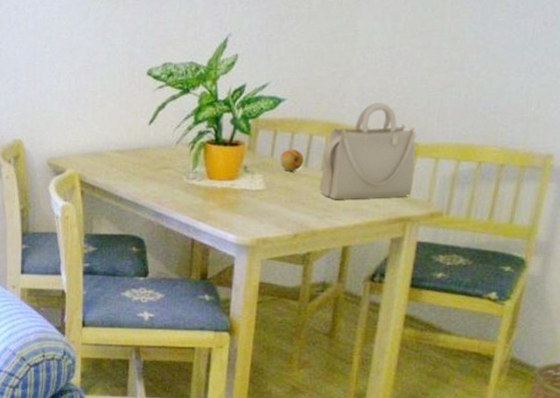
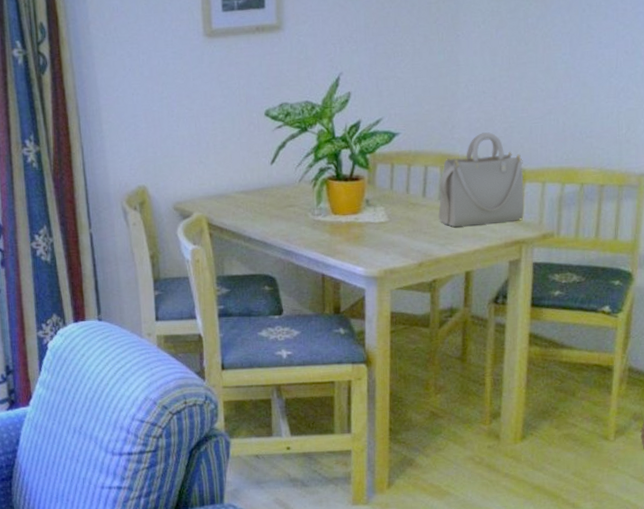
fruit: present [280,149,305,172] -> none [399,181,422,203]

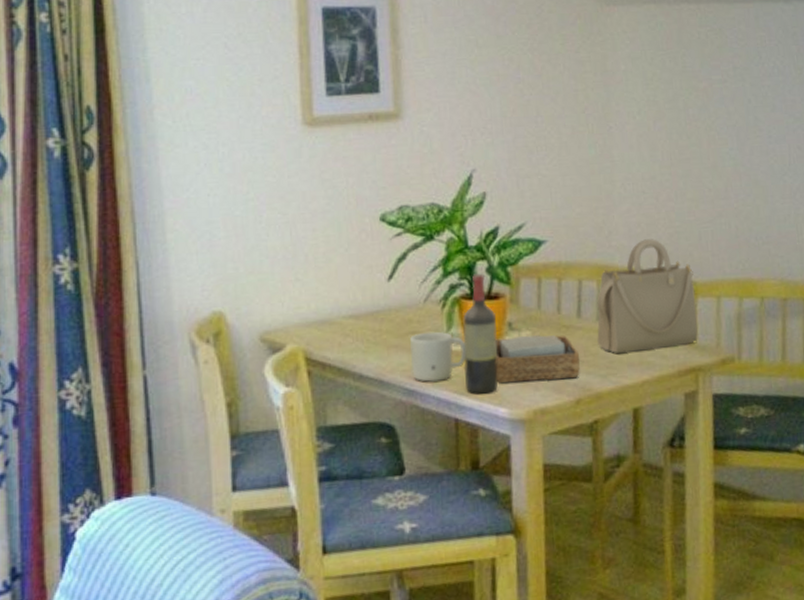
mug: none [288,205,332,246] -> present [410,331,466,383]
wine bottle: none [329,159,357,256] -> present [462,273,498,395]
napkin holder: none [355,210,423,248] -> present [495,335,580,384]

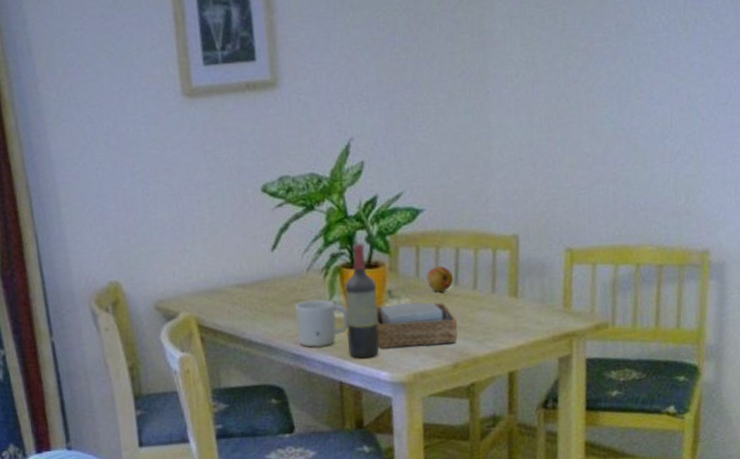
fruit: none [548,298,577,325] -> present [426,266,454,292]
handbag: present [596,239,698,353] -> none [473,206,573,320]

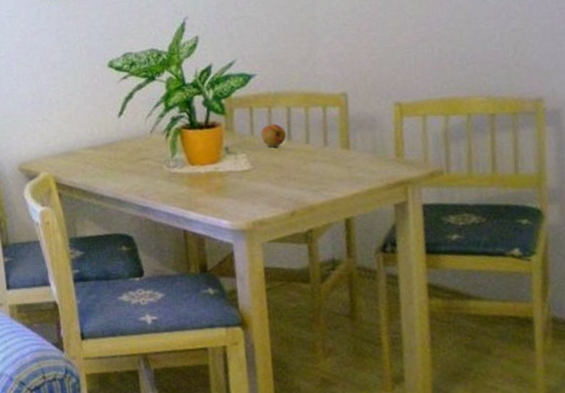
mug: present [295,299,348,348] -> none [141,157,190,201]
wine bottle: present [344,242,380,359] -> none [185,106,219,209]
napkin holder: present [376,302,458,349] -> none [215,156,293,200]

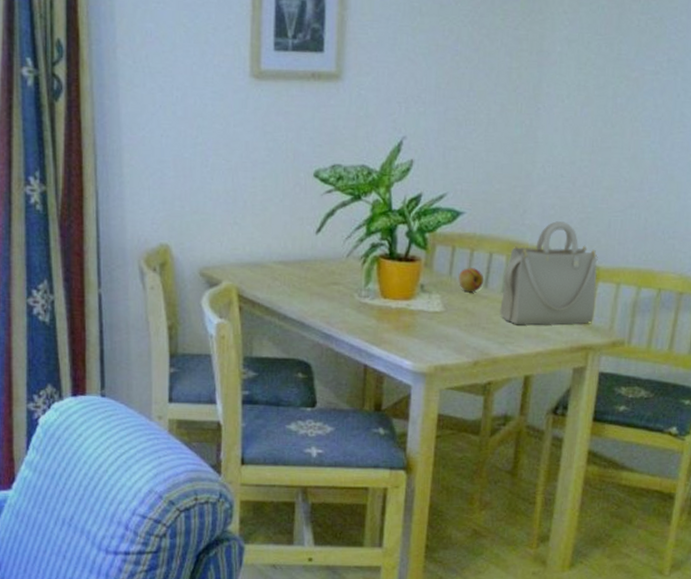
handbag: none [305,66,405,171] -> present [499,221,598,325]

